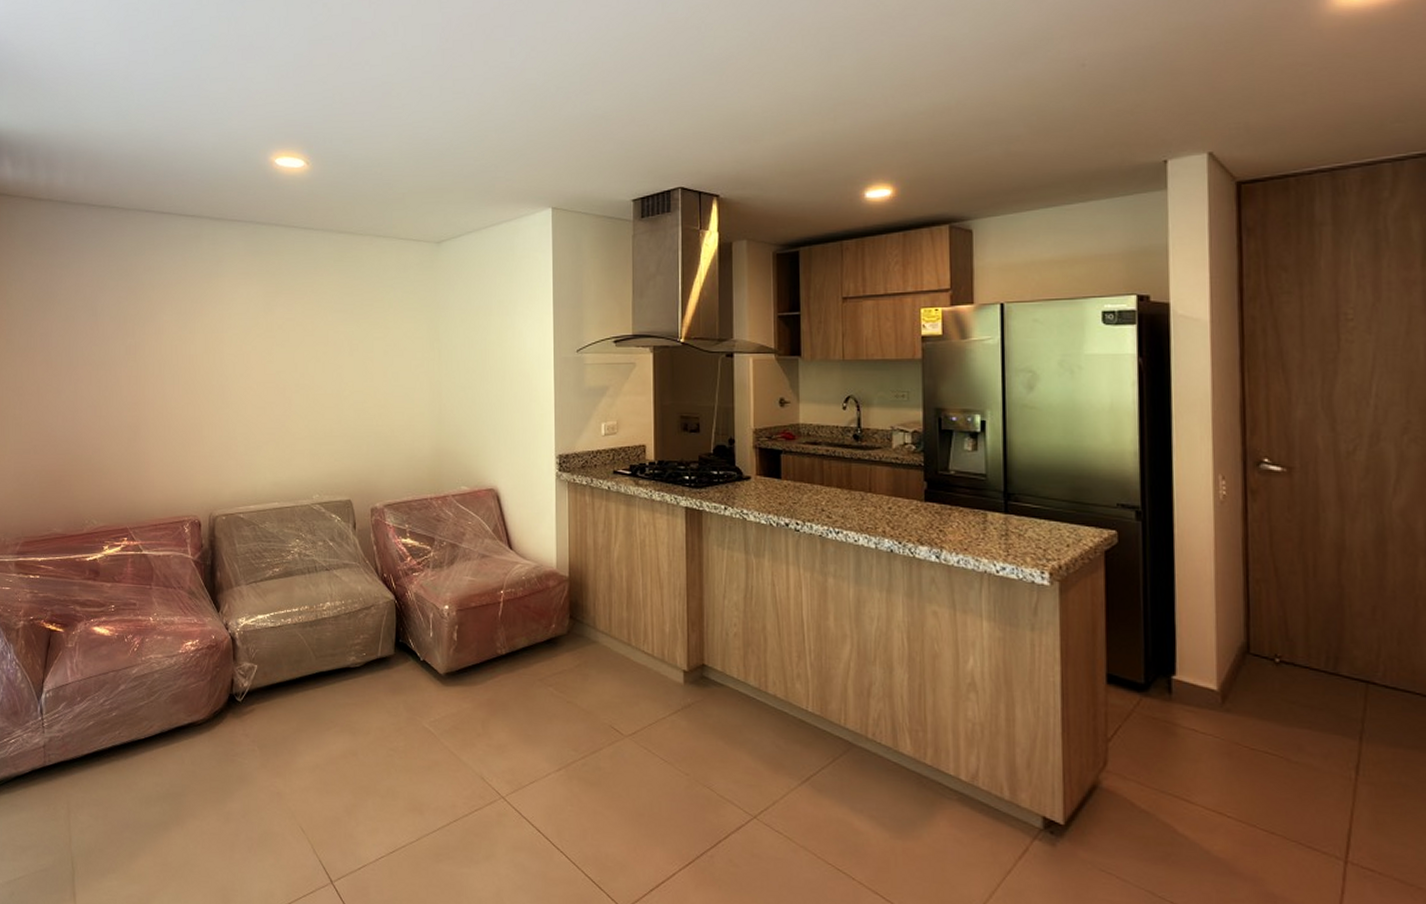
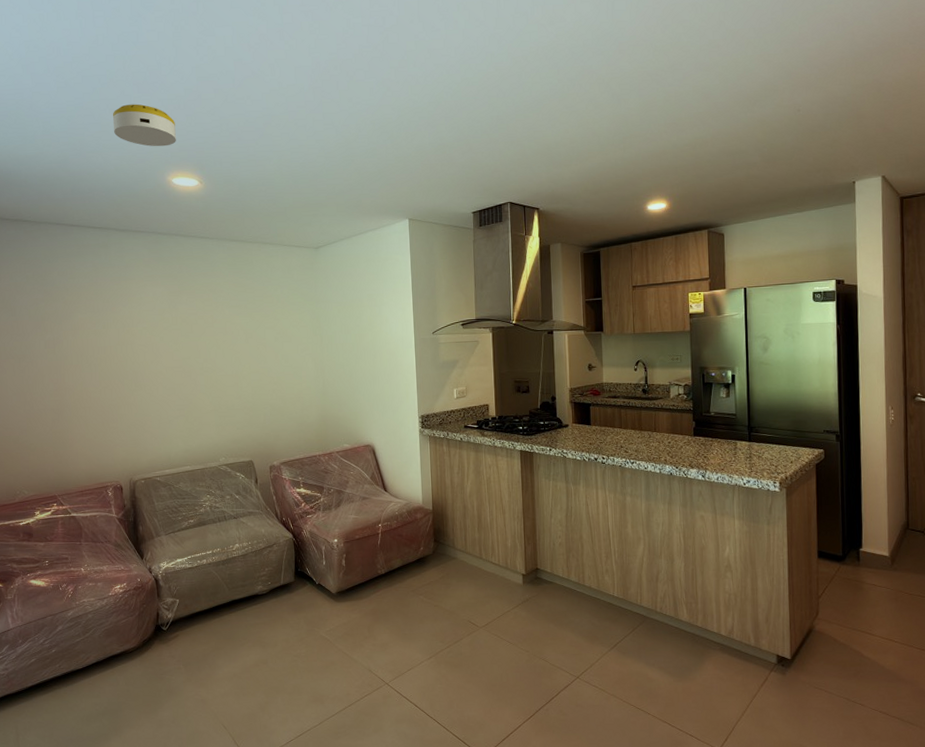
smoke detector: none [213,72,282,122] -> present [112,104,176,147]

